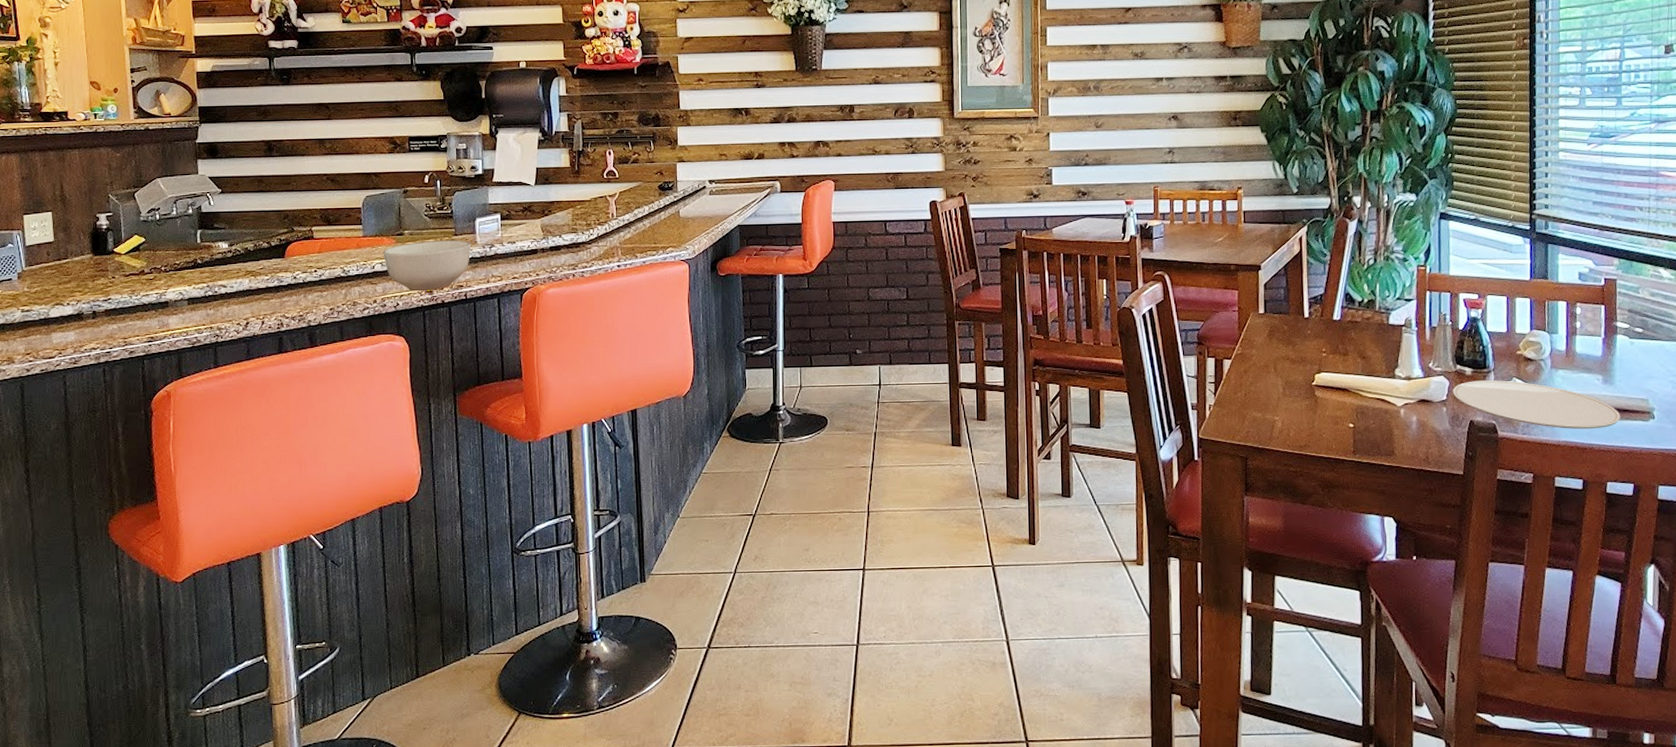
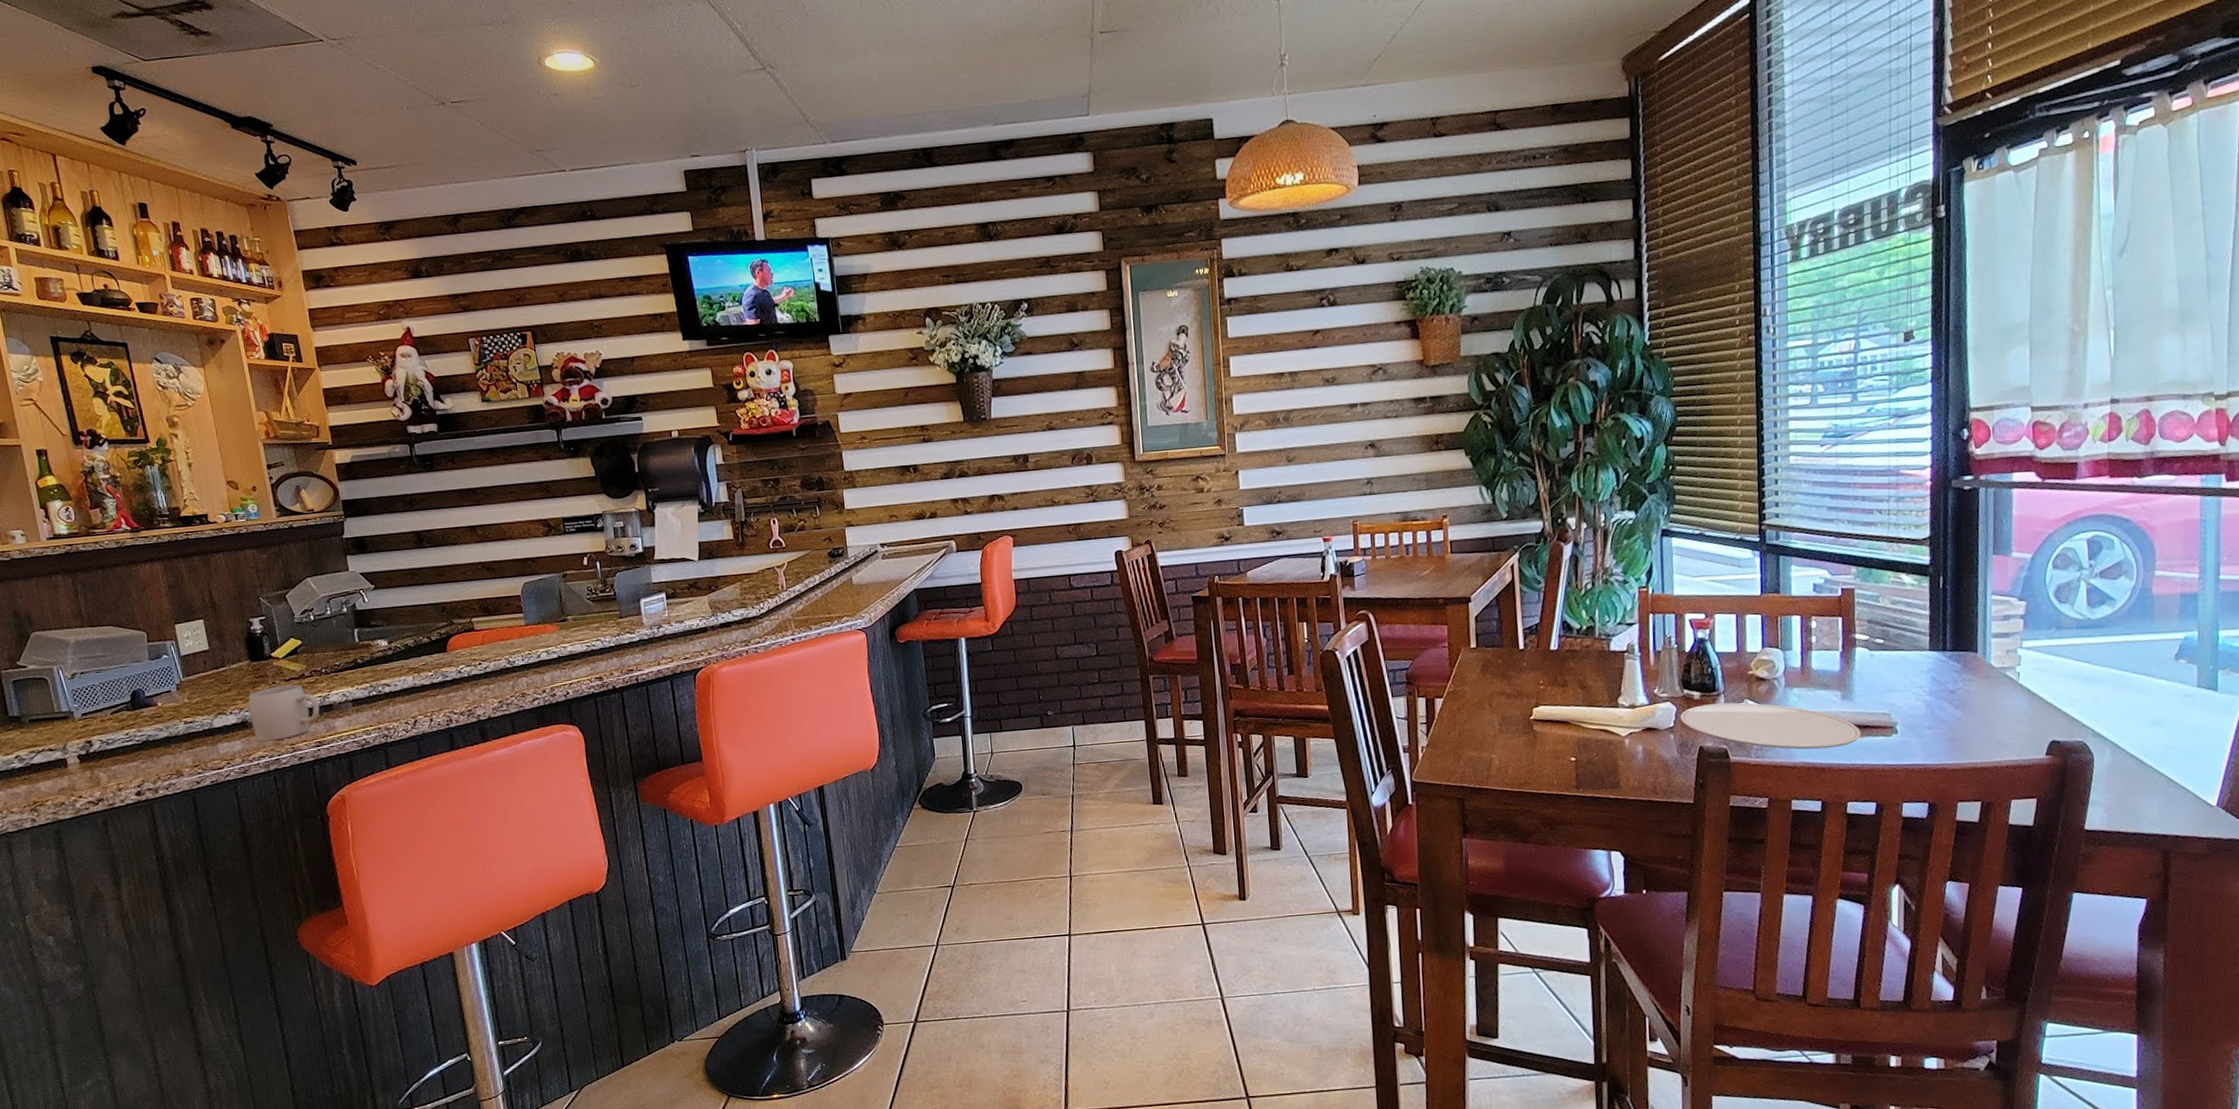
mug: none [86,280,156,334] -> present [248,684,320,742]
bowl: present [383,239,471,292] -> none [547,622,638,679]

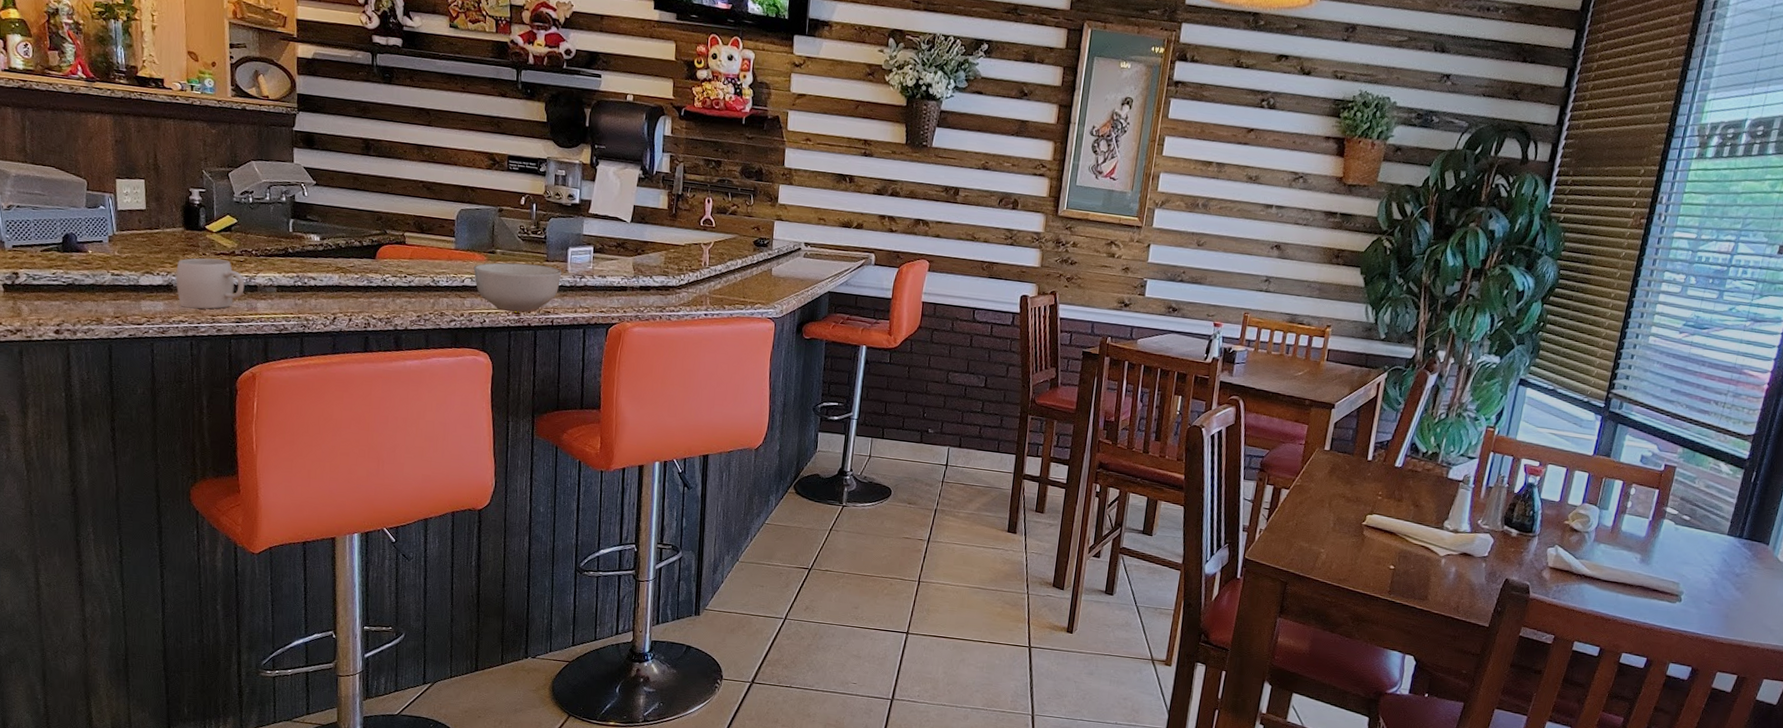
bowl: none [547,622,638,679] -> present [473,262,562,313]
plate: present [1680,702,1861,750] -> none [1495,542,1650,604]

